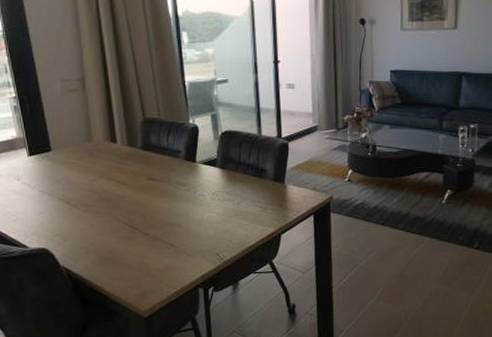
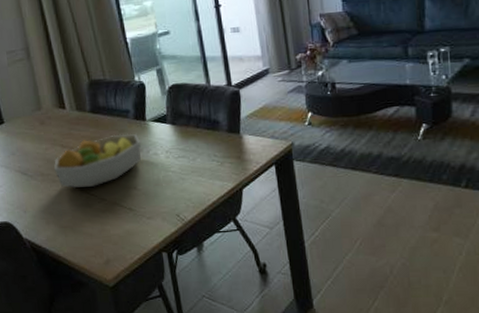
fruit bowl: none [98,172,189,221] -> present [53,133,142,189]

